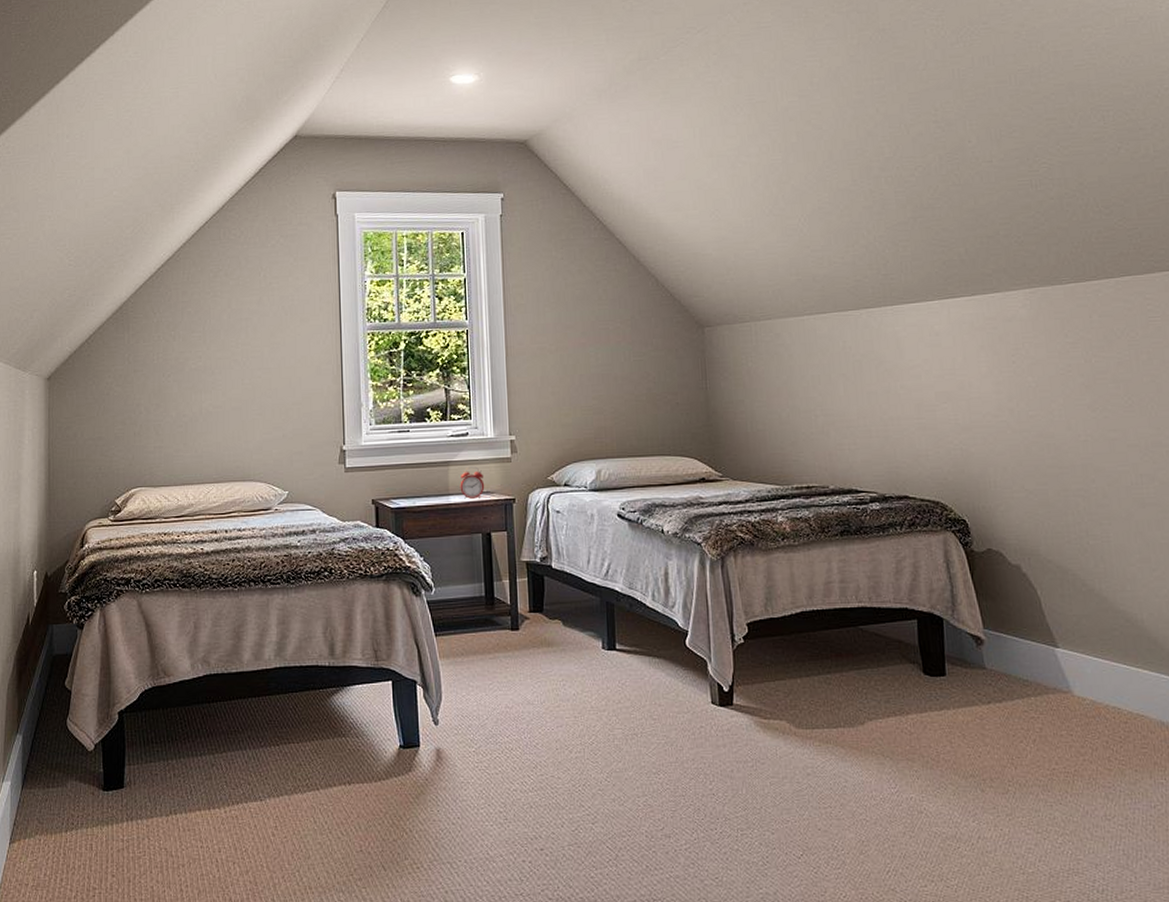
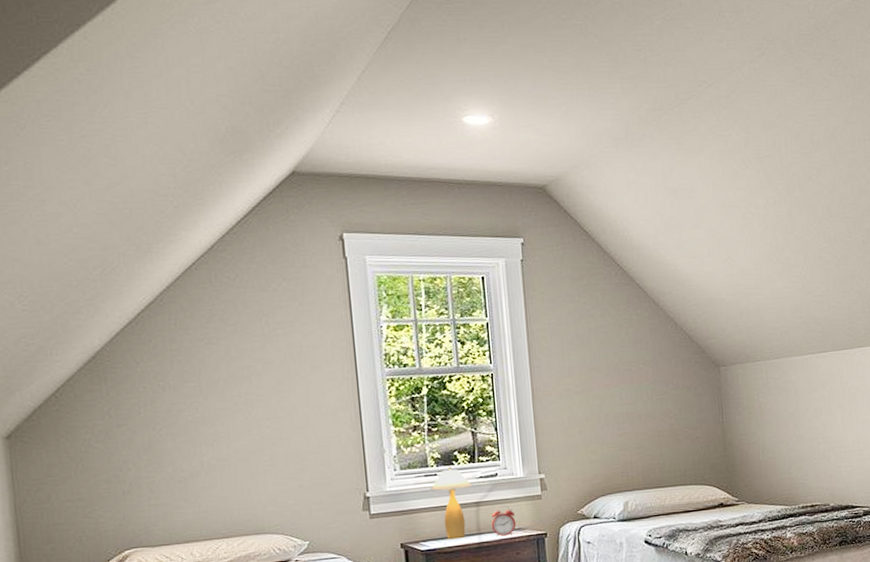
table lamp: none [402,422,444,499] -> present [430,465,473,540]

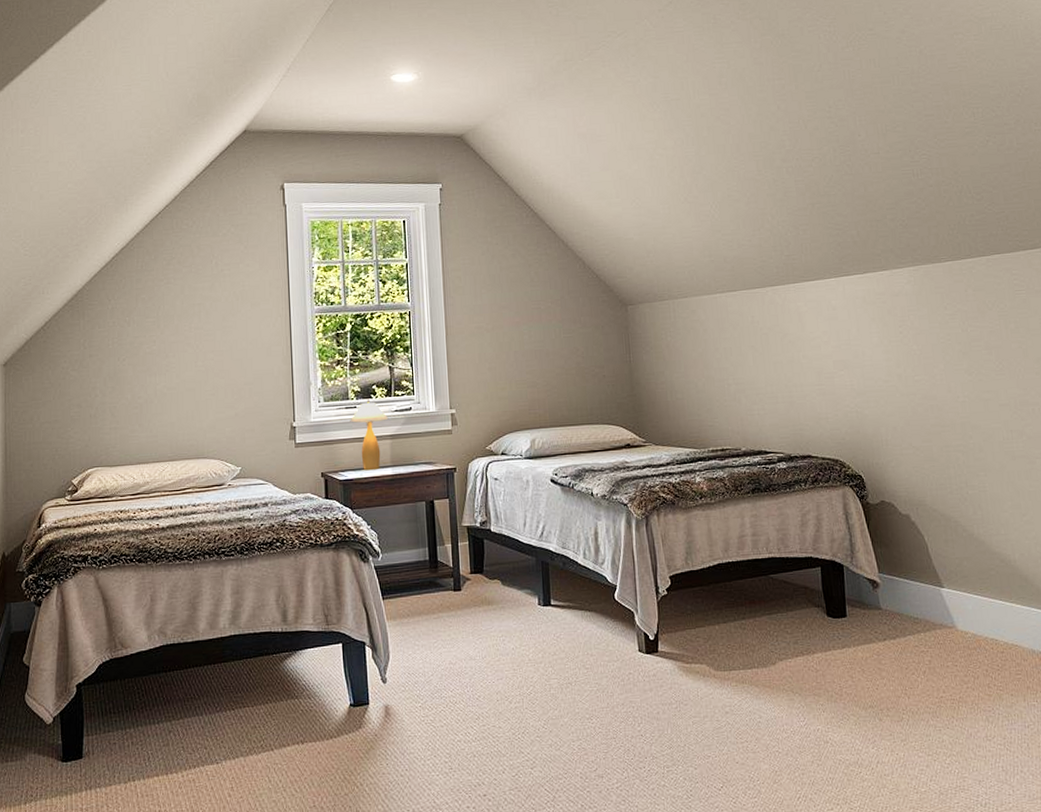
alarm clock: present [491,505,517,537] -> none [404,439,428,470]

